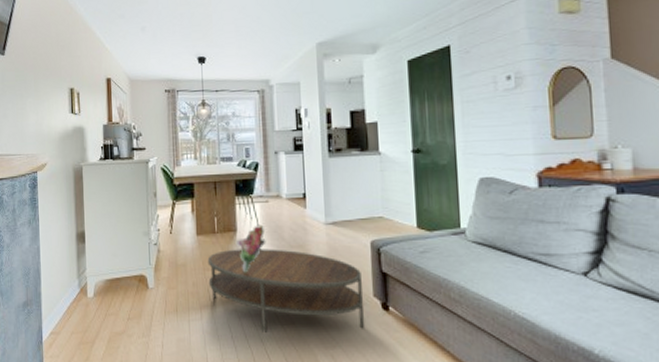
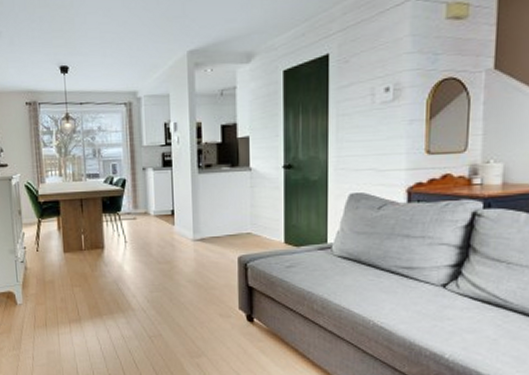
coffee table: present [207,249,364,332] -> none [75,265,229,344]
bouquet: present [237,224,266,273] -> none [104,241,134,289]

